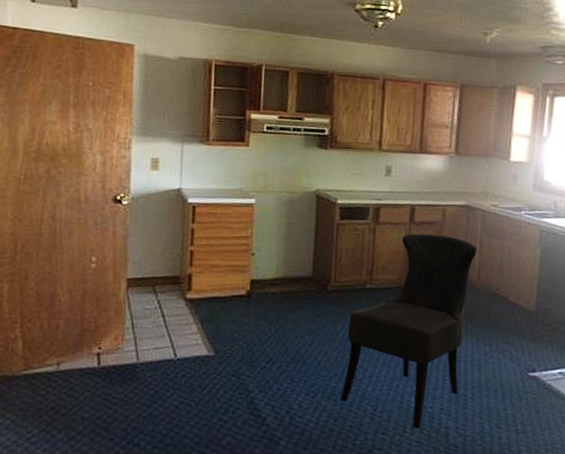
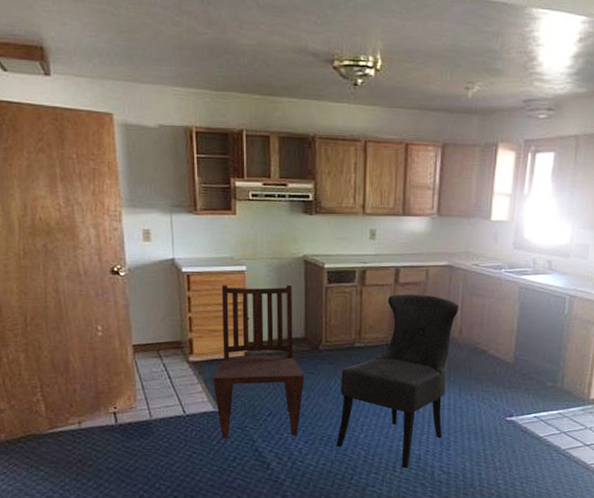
dining chair: none [210,218,310,388] -> present [213,284,304,439]

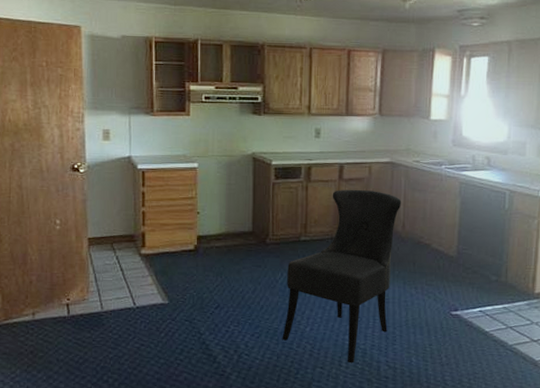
dining chair: present [213,284,304,439] -> none [163,180,252,332]

